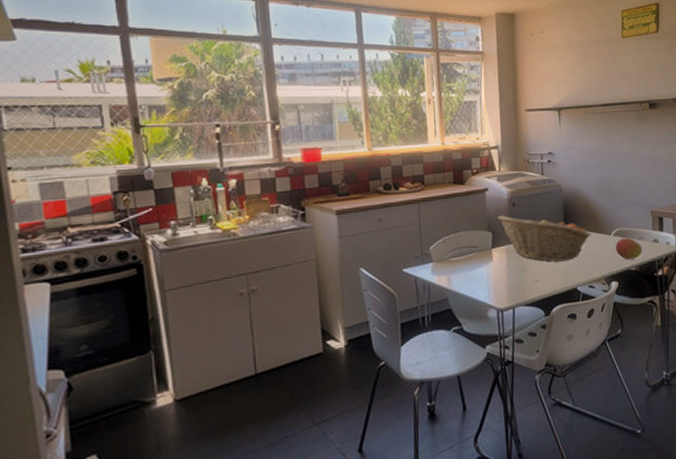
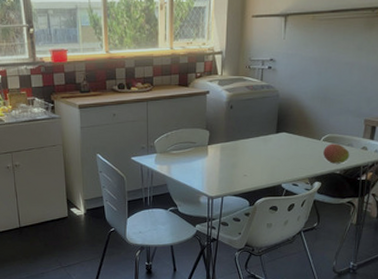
fruit basket: present [497,215,591,262] -> none [215,116,301,161]

